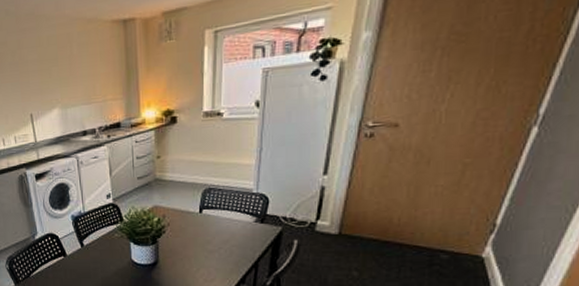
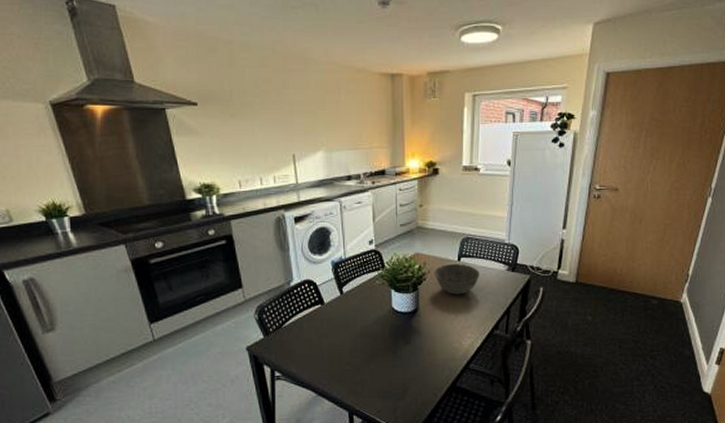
bowl: none [174,215,224,248] -> present [434,263,480,295]

